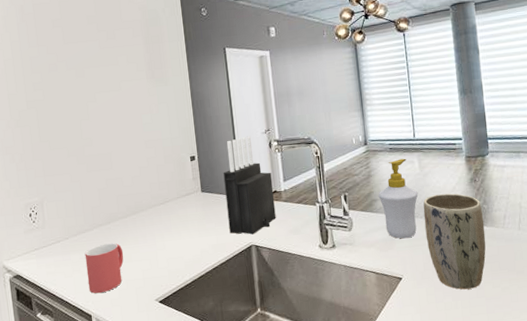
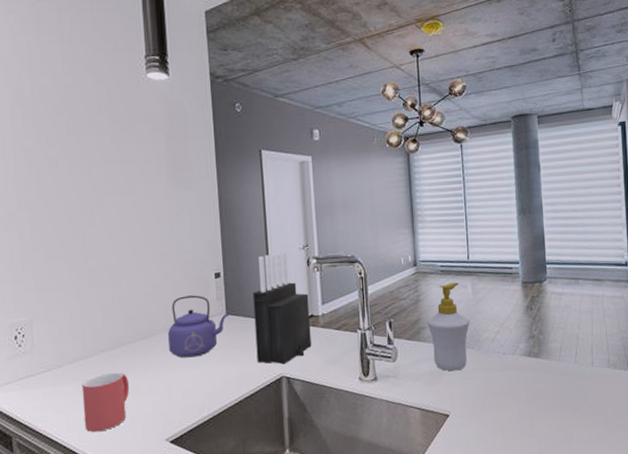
kettle: none [153,176,204,231] -> present [168,295,229,358]
plant pot: present [423,193,486,290] -> none [475,322,541,428]

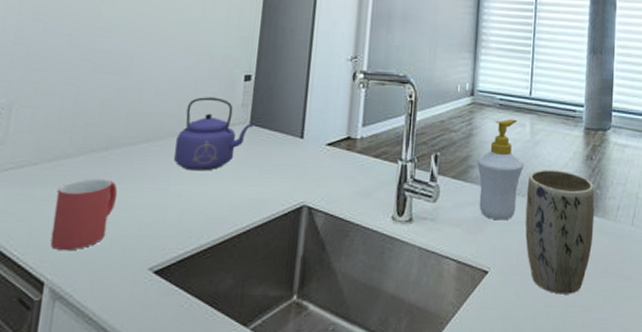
knife block: present [252,251,312,365] -> none [277,60,349,192]
plant pot: none [475,322,541,428] -> present [525,170,595,295]

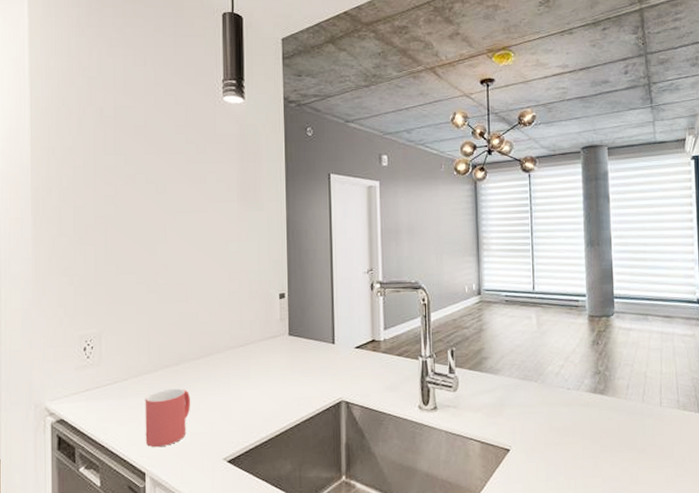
kettle: present [174,97,253,171] -> none [231,315,291,378]
soap bottle: present [476,119,525,220] -> none [489,313,534,404]
plant pot: present [525,170,595,295] -> none [538,356,606,467]

